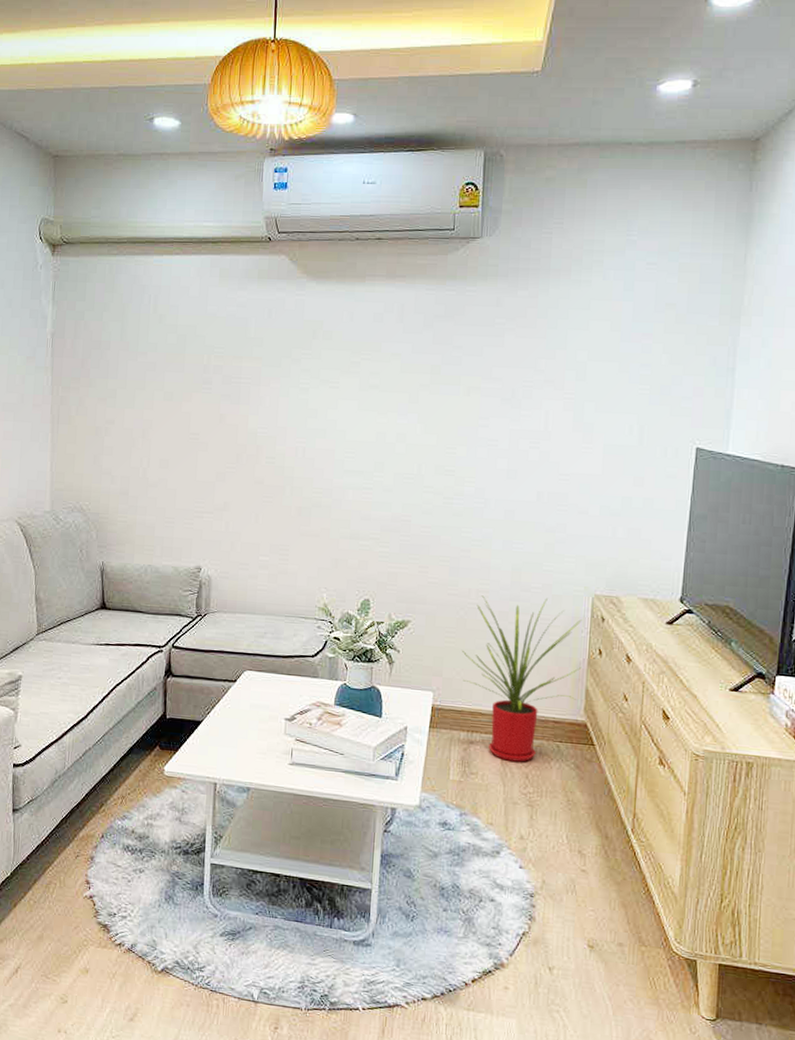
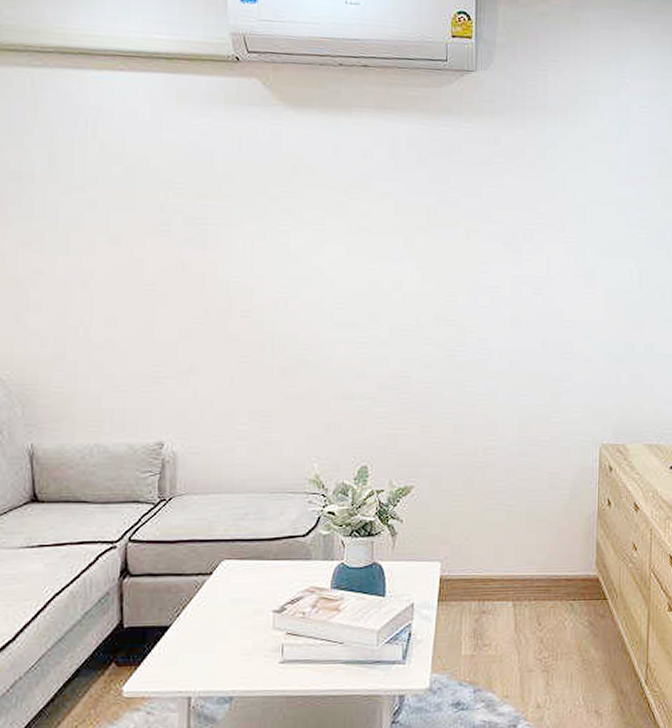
house plant: present [462,595,582,762] -> none [470,451,592,627]

